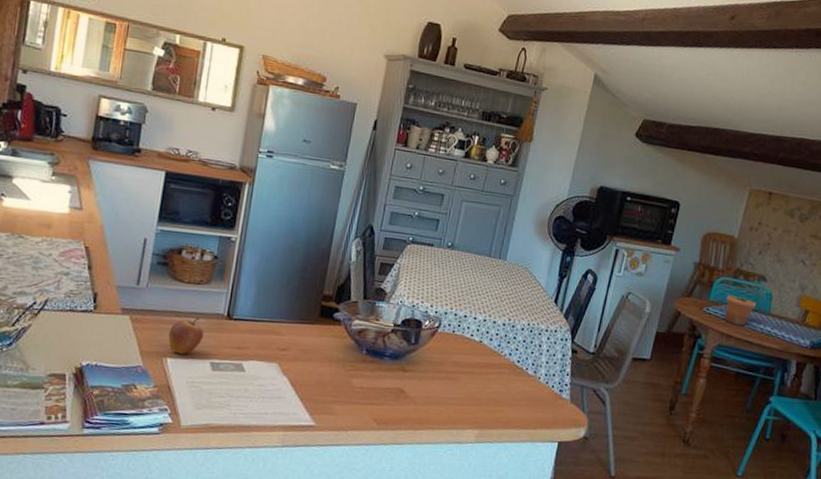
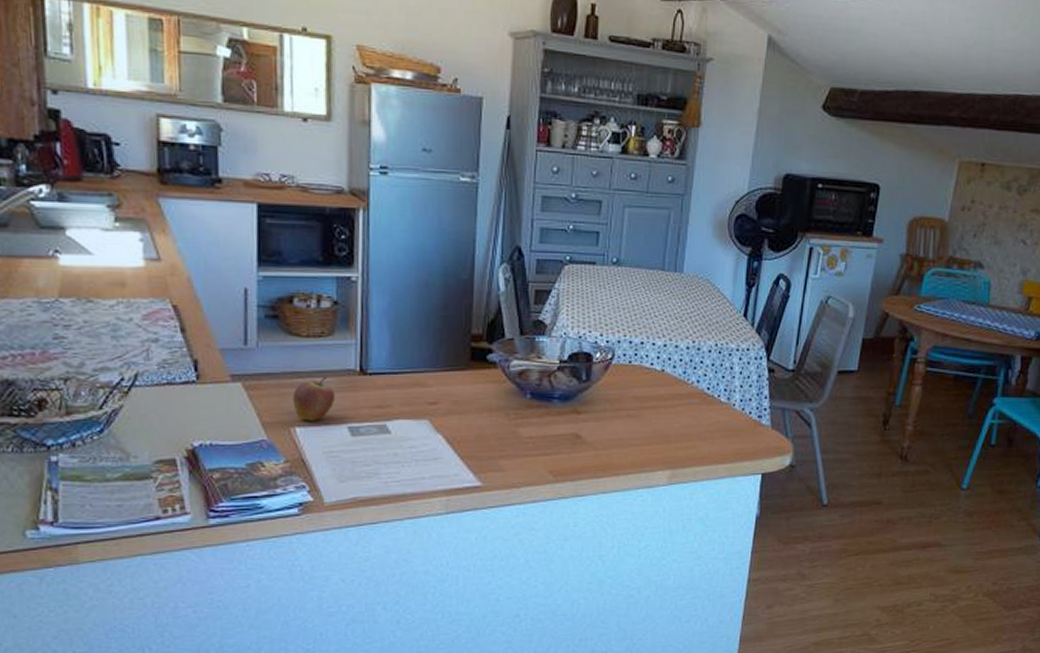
planter: present [724,294,756,327] -> none [938,288,973,324]

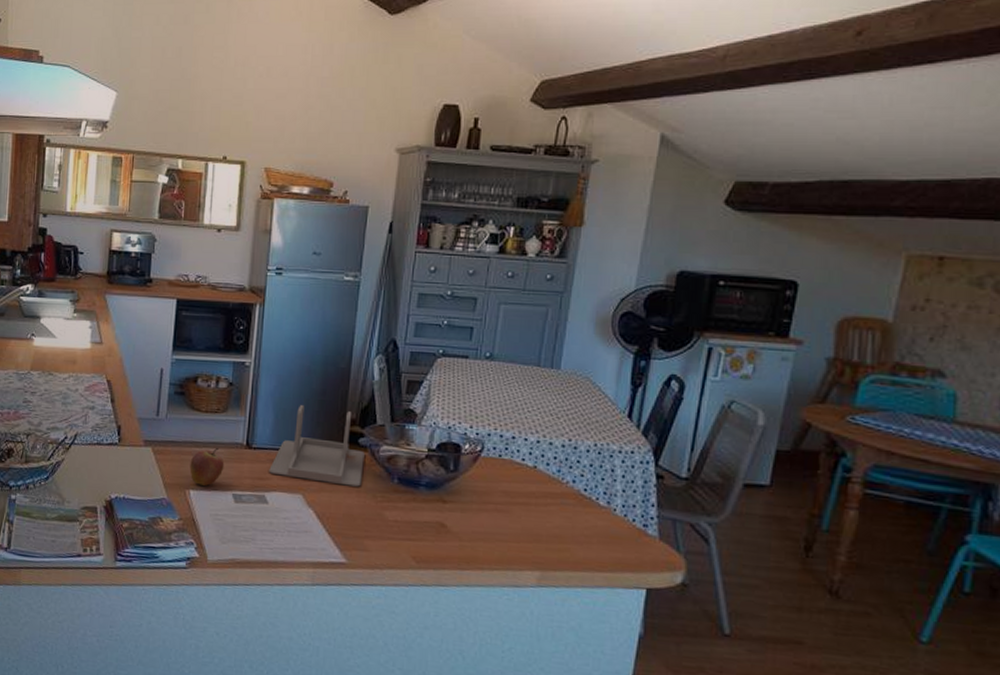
napkin holder: none [389,323,496,406] -> present [269,405,366,487]

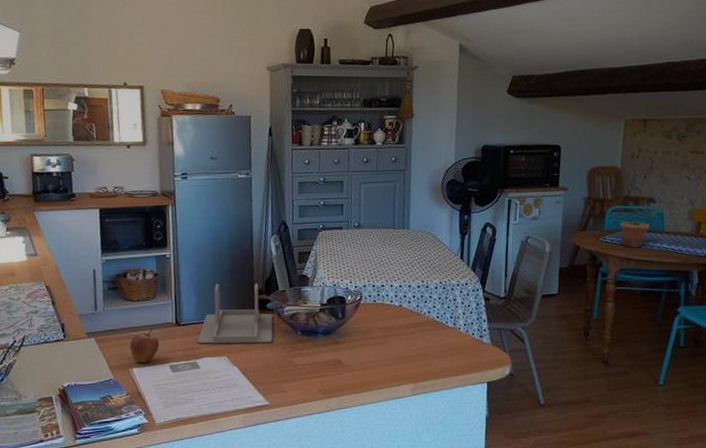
planter: none [880,398,931,441] -> present [620,221,649,249]

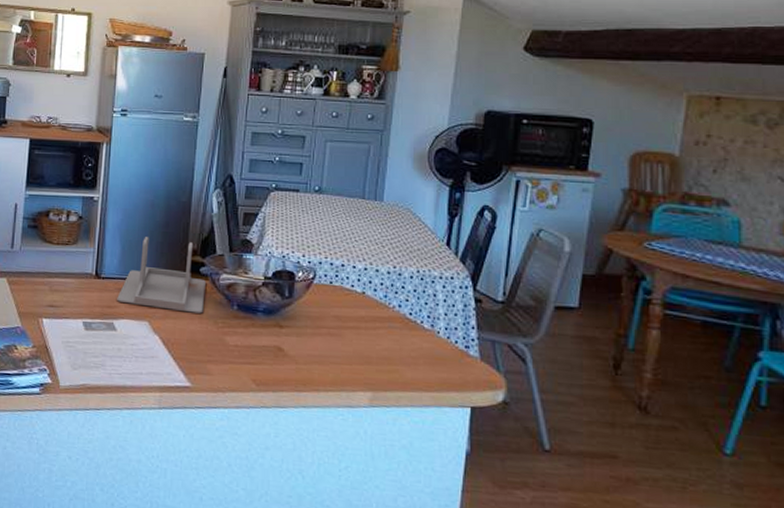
fruit: present [129,329,160,363] -> none [42,277,75,314]
planter: present [620,221,649,249] -> none [674,225,719,265]

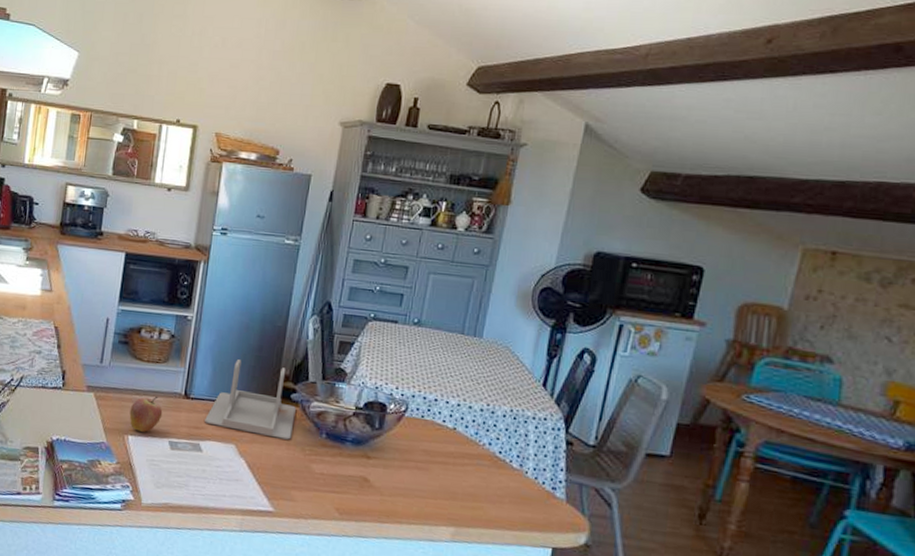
fruit: none [42,277,75,314] -> present [129,395,163,432]

